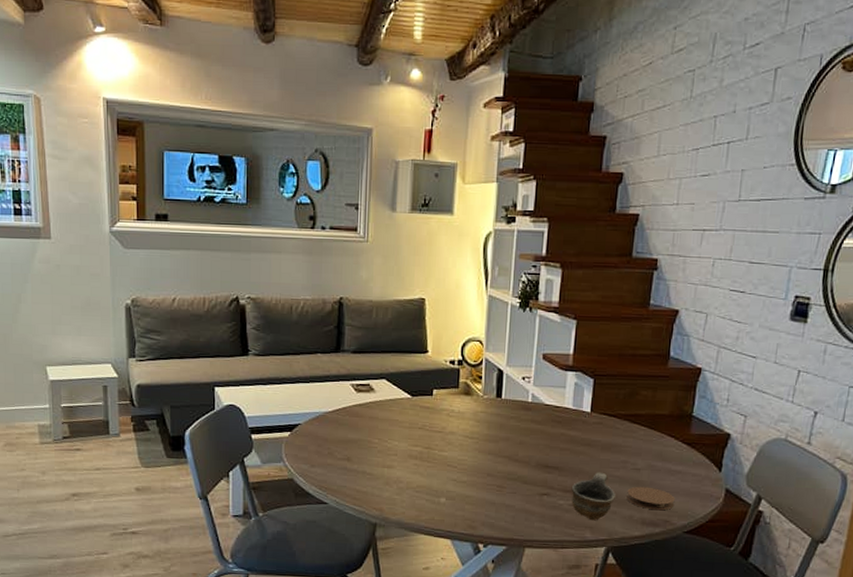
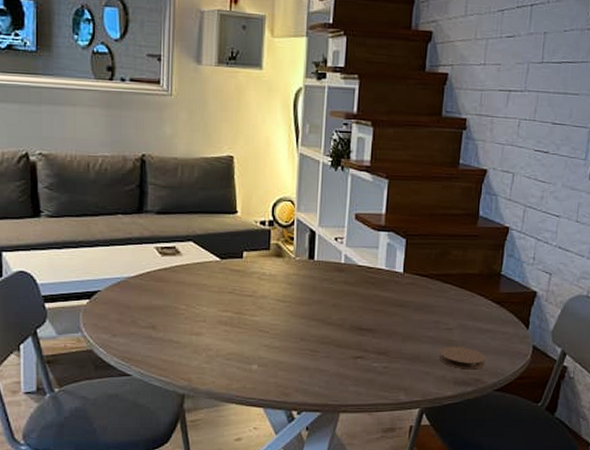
cup: present [571,472,615,521] -> none [385,333,428,383]

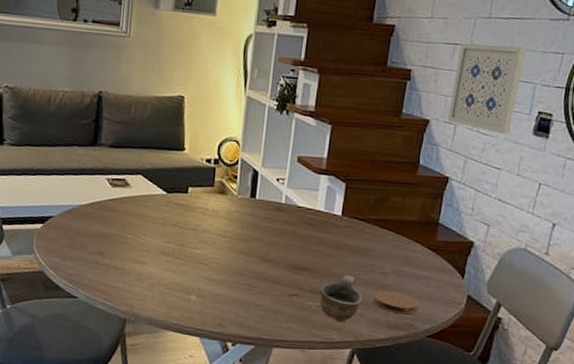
cup: none [385,333,428,383] -> present [319,274,363,323]
wall art: none [504,89,580,181] -> present [447,43,527,135]

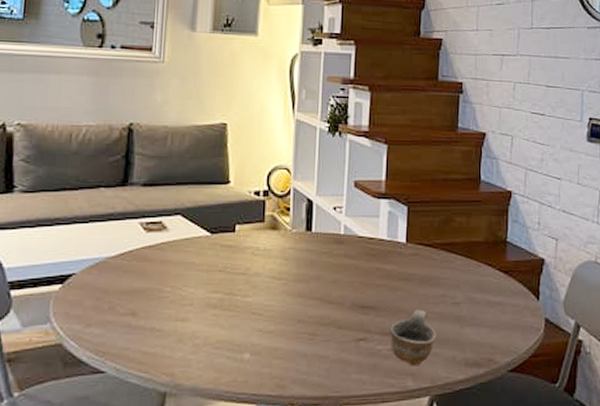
coaster: present [373,290,420,315] -> none [448,322,497,349]
wall art: present [447,43,527,135] -> none [503,53,570,143]

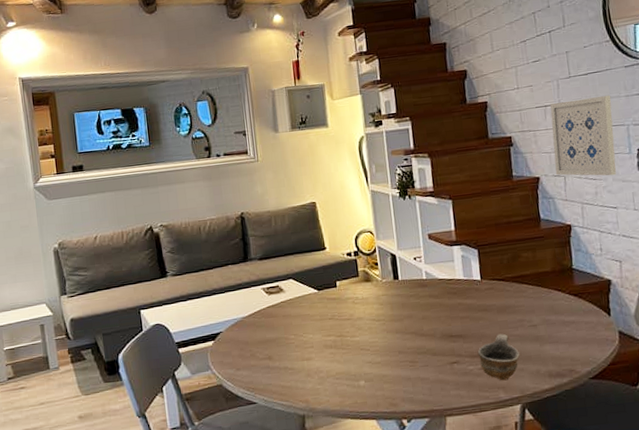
wall art: none [503,53,570,143] -> present [550,95,616,176]

